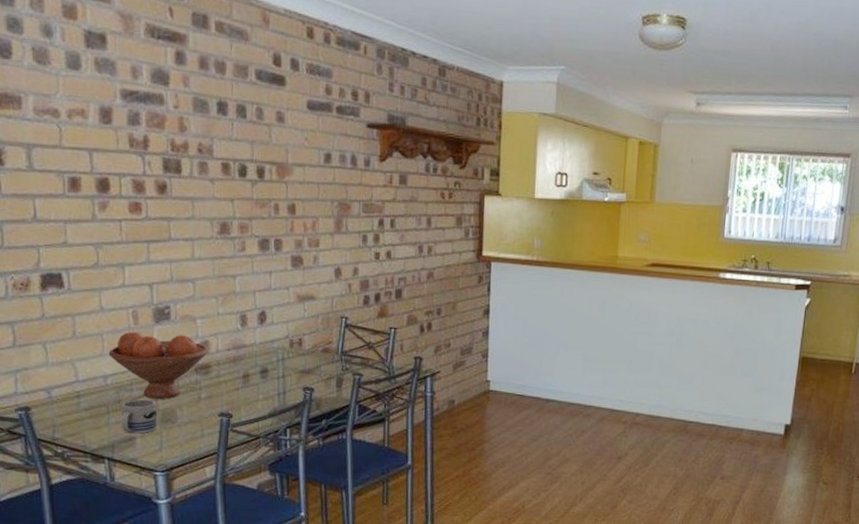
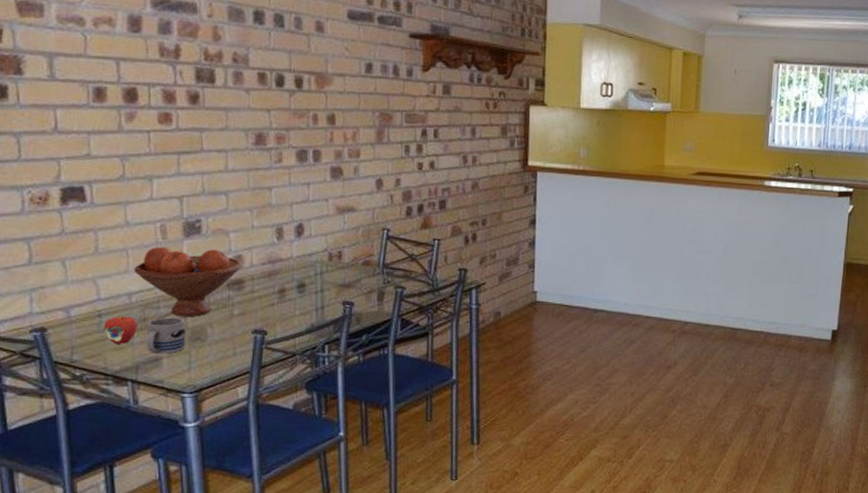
apple: none [82,396,113,425] -> present [104,314,137,345]

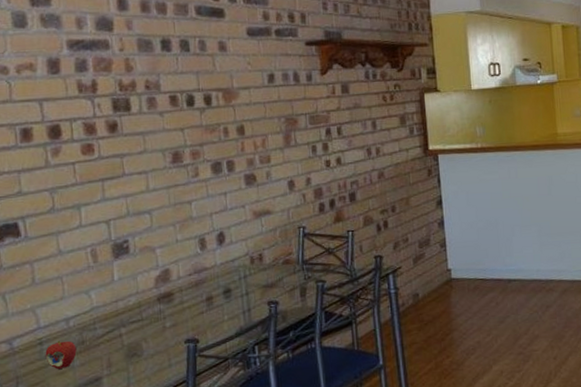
fruit bowl: present [134,246,242,317] -> none [69,266,170,335]
mug: present [146,317,186,354] -> none [85,336,123,374]

